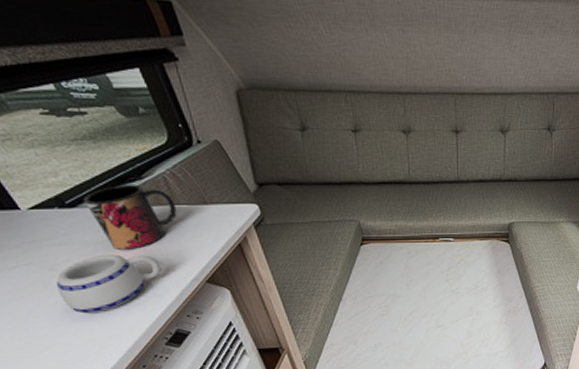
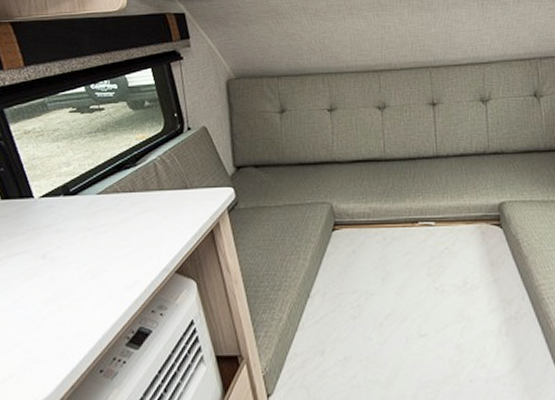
mug: present [56,254,161,314] -> none [44,241,137,306]
mug: present [83,184,177,250] -> none [84,171,161,237]

